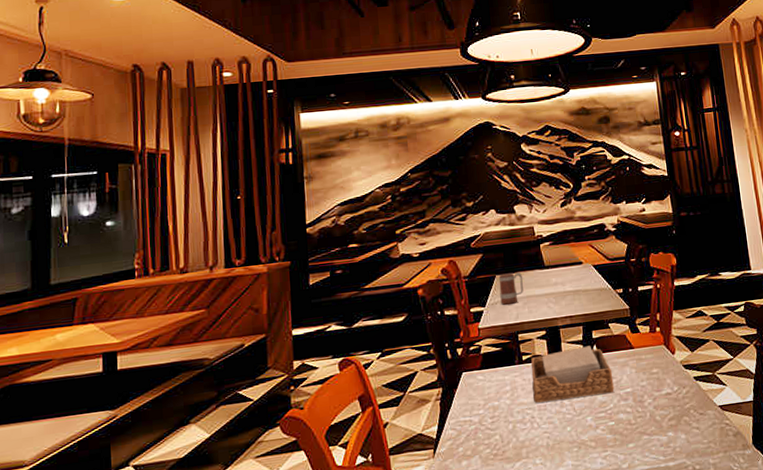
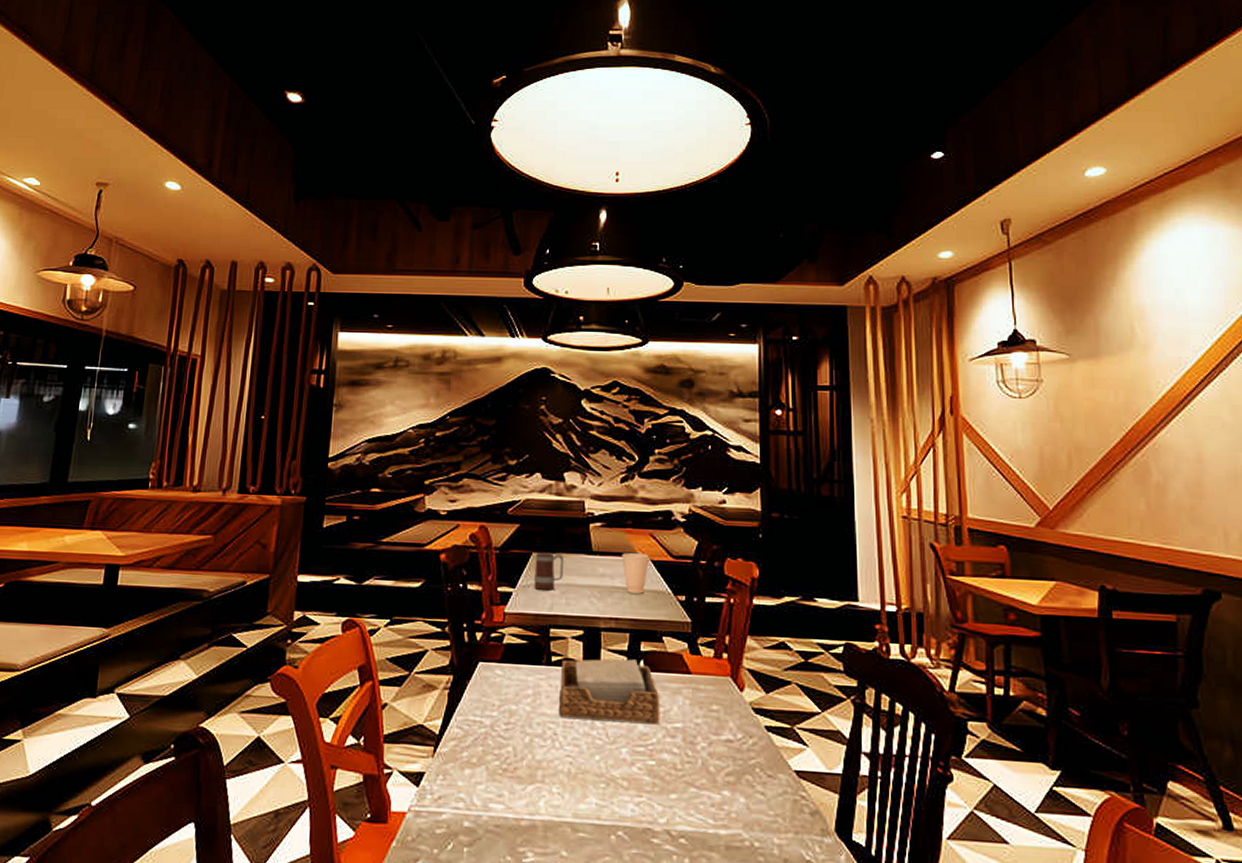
cup: none [569,261,591,294] -> present [622,553,649,594]

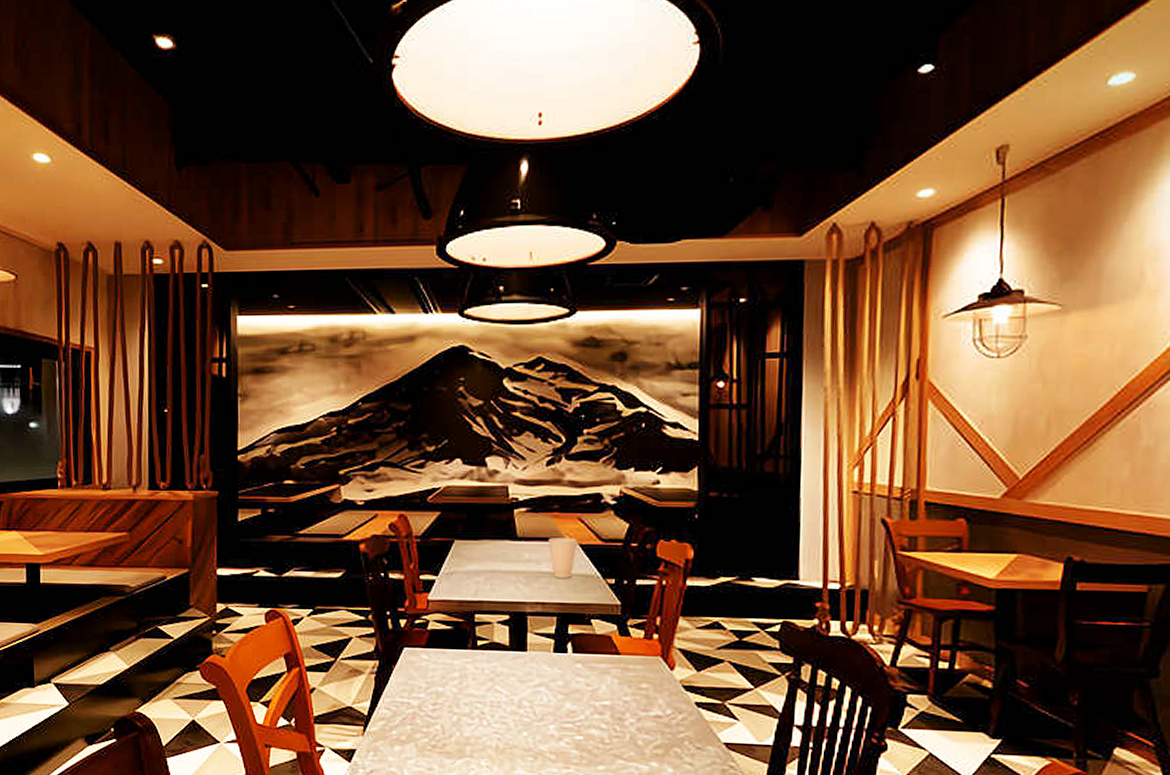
beer mug: present [534,552,565,590] -> none [457,539,488,577]
napkin holder: present [559,659,660,725] -> none [486,641,589,703]

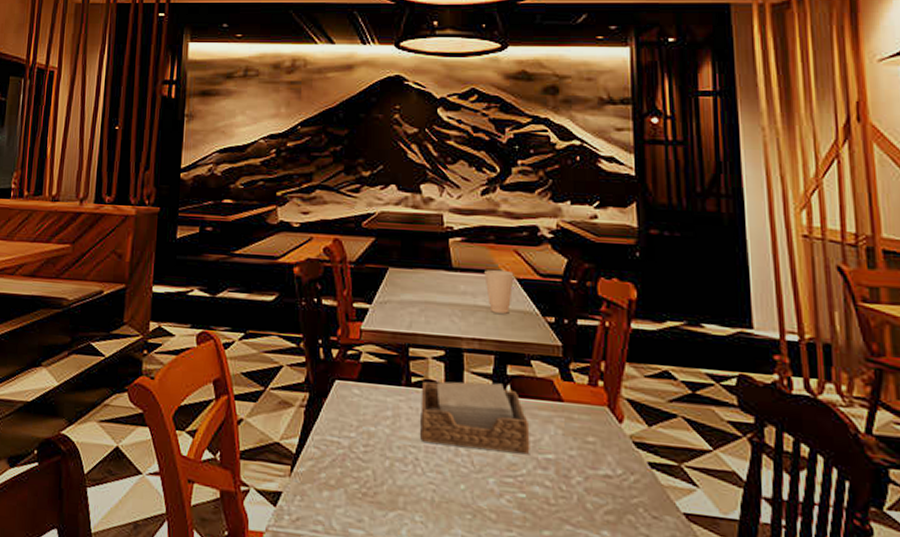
napkin holder: none [486,641,589,703] -> present [420,381,530,455]

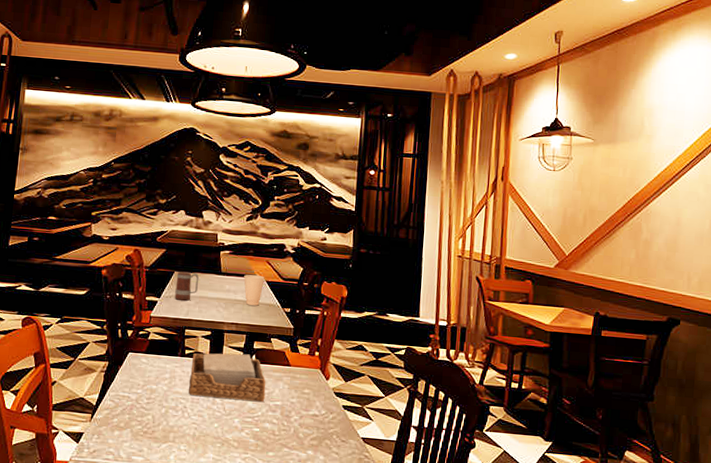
beer mug: none [391,267,423,308] -> present [175,271,200,301]

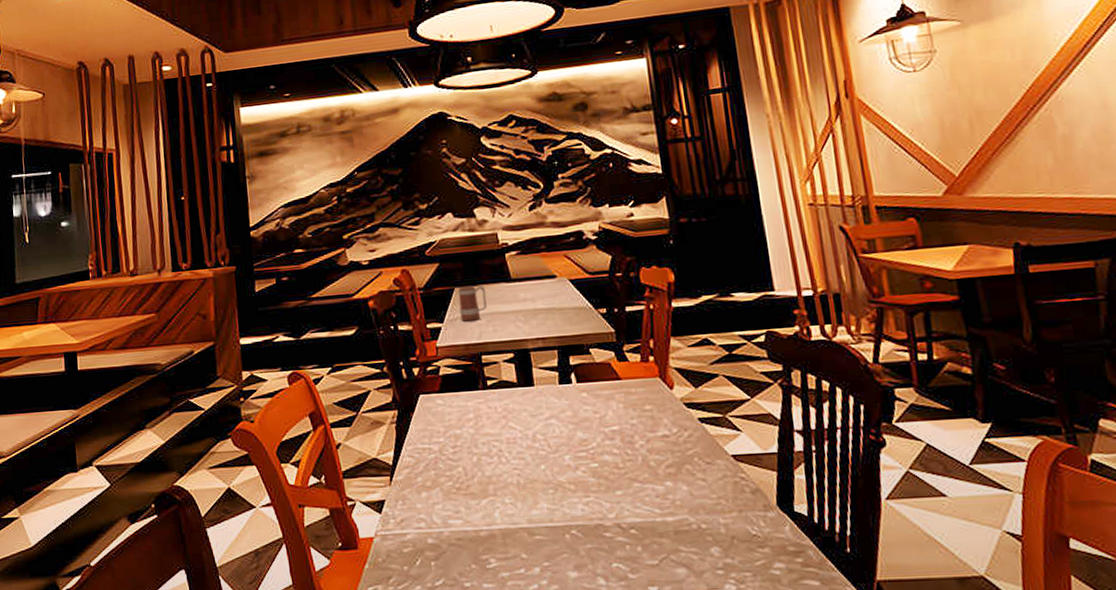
napkin holder: present [189,353,266,403] -> none [496,373,597,435]
cup: present [244,275,265,306] -> none [540,274,567,313]

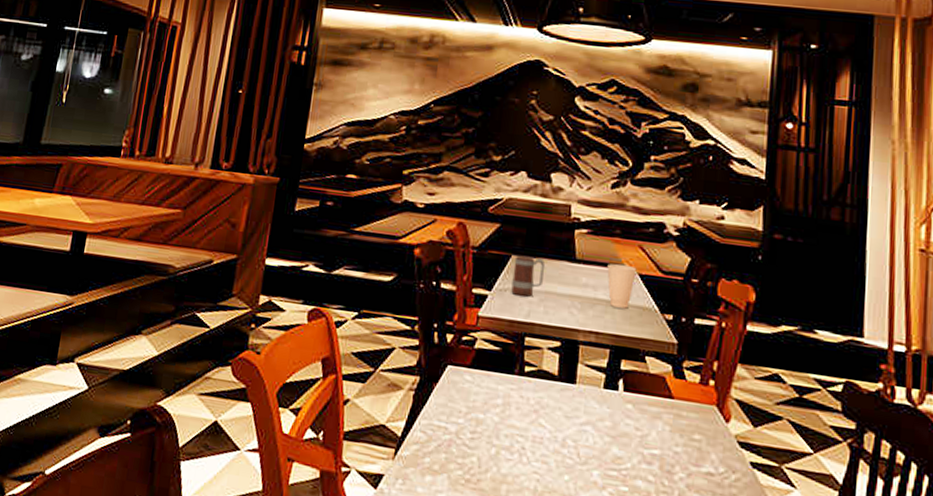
cup: none [540,274,567,313] -> present [607,264,637,309]

